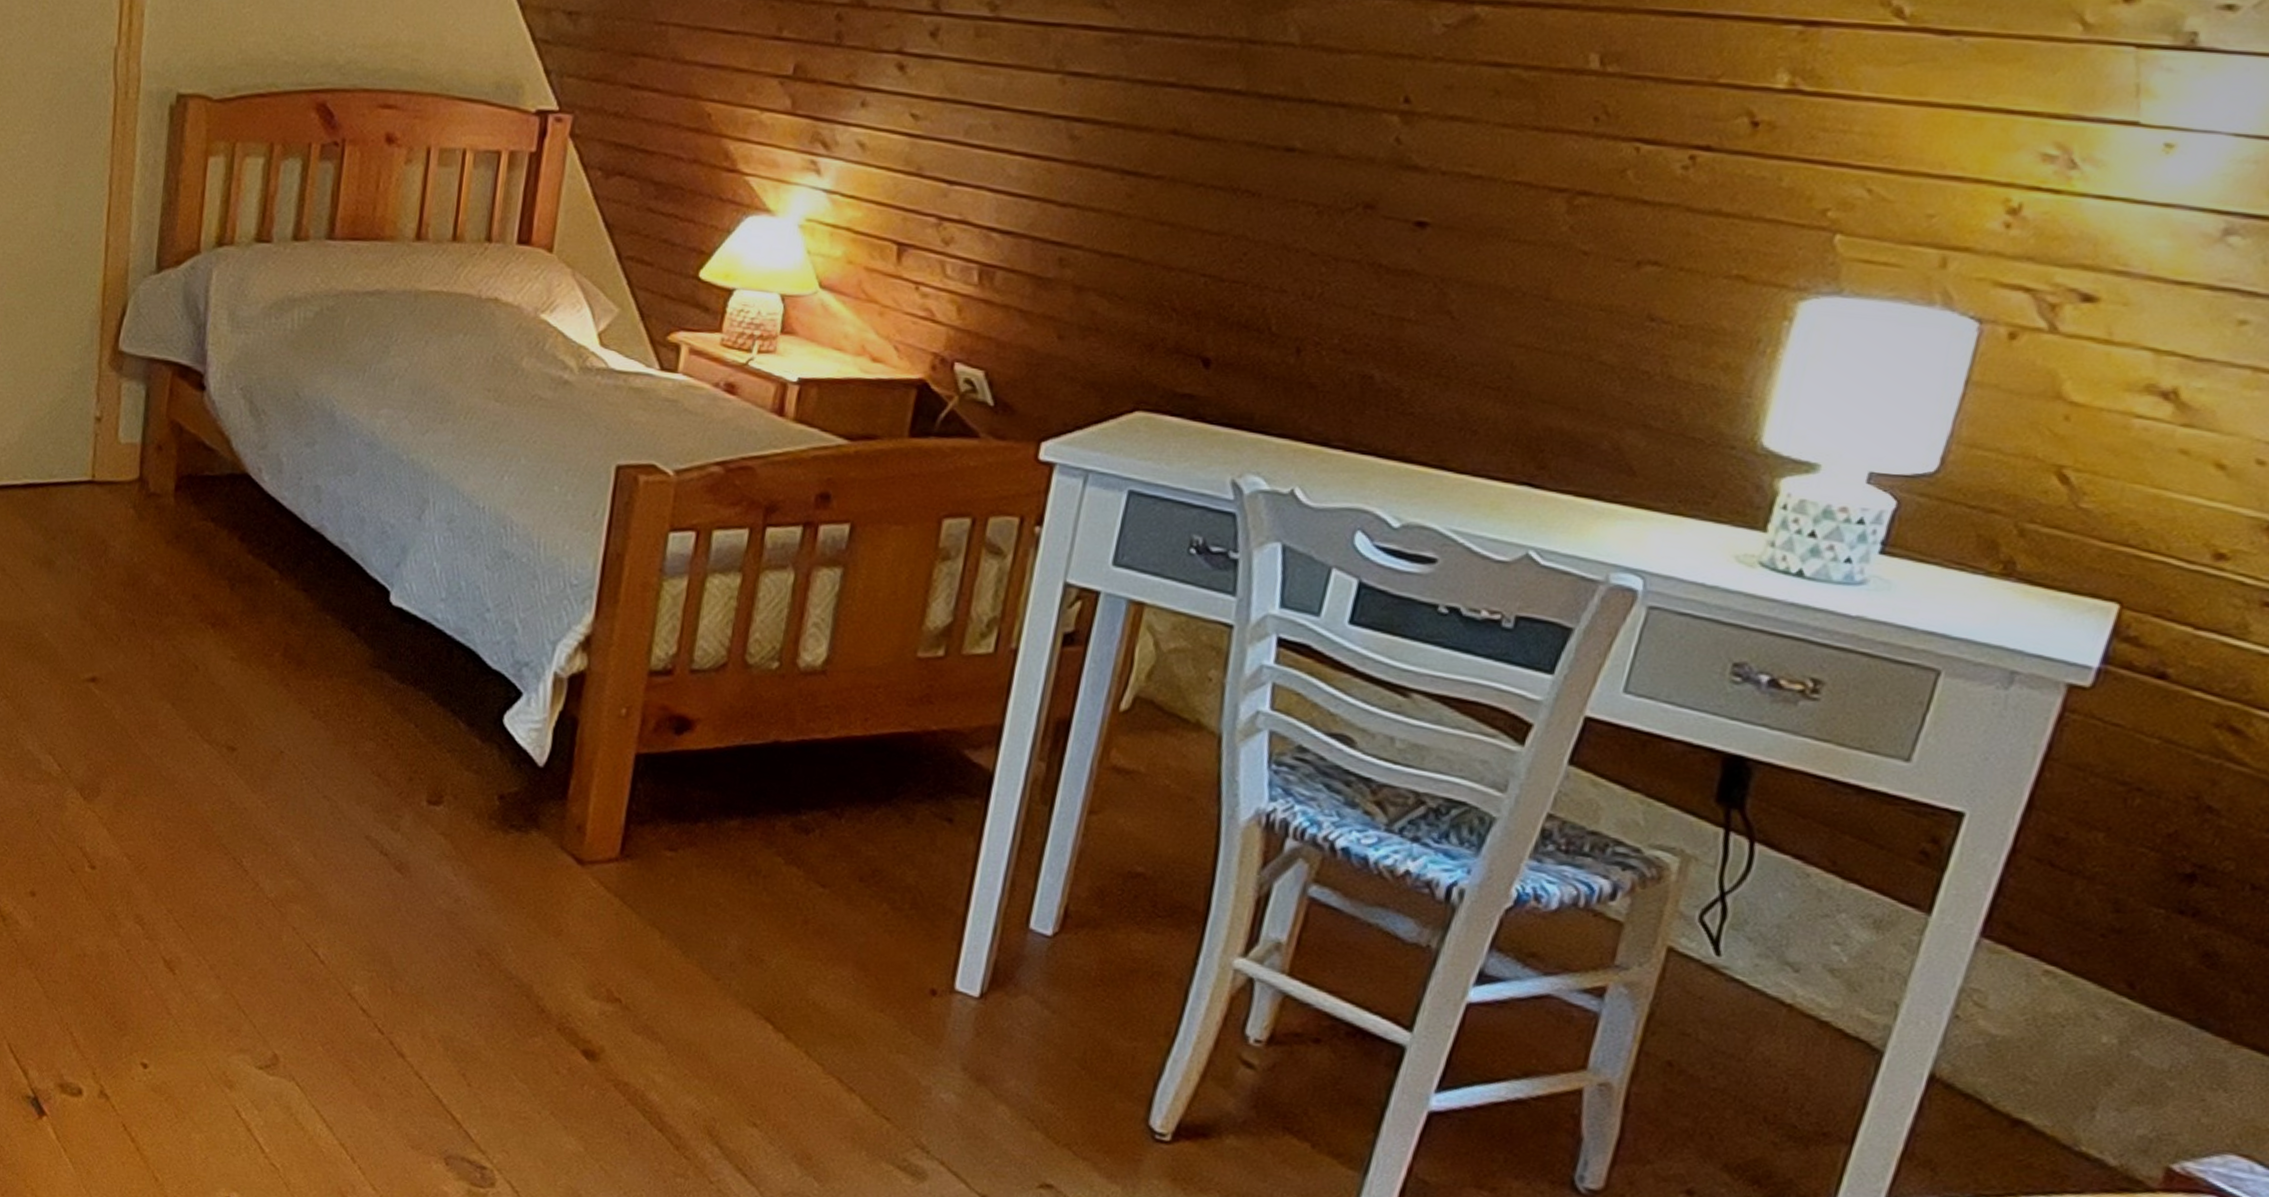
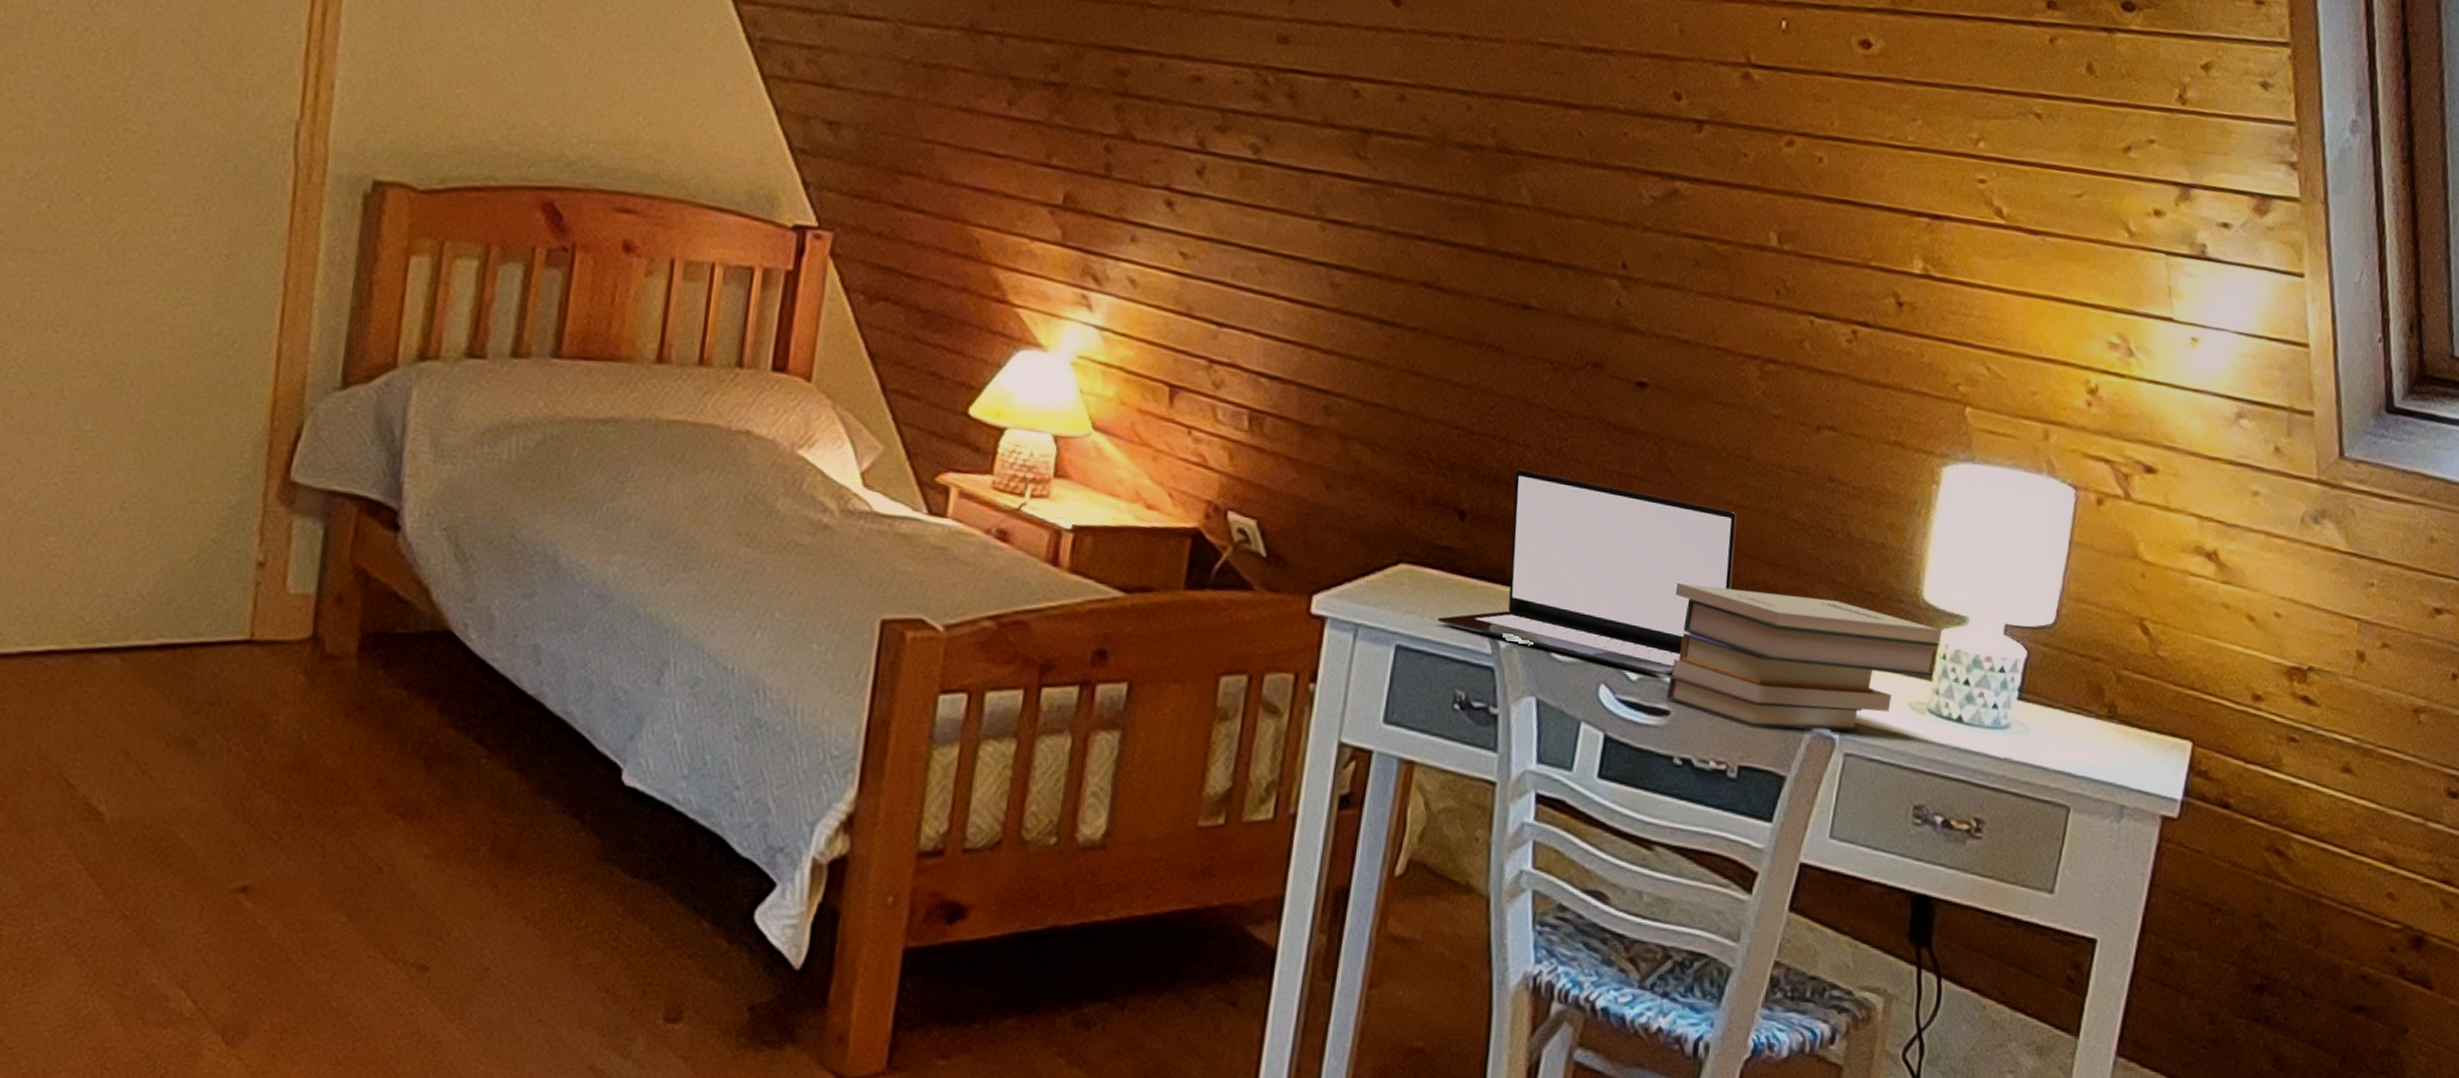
laptop: none [1174,315,1531,523] -> present [1437,469,1737,676]
books: none [1434,429,1784,584] -> present [1667,583,1942,732]

